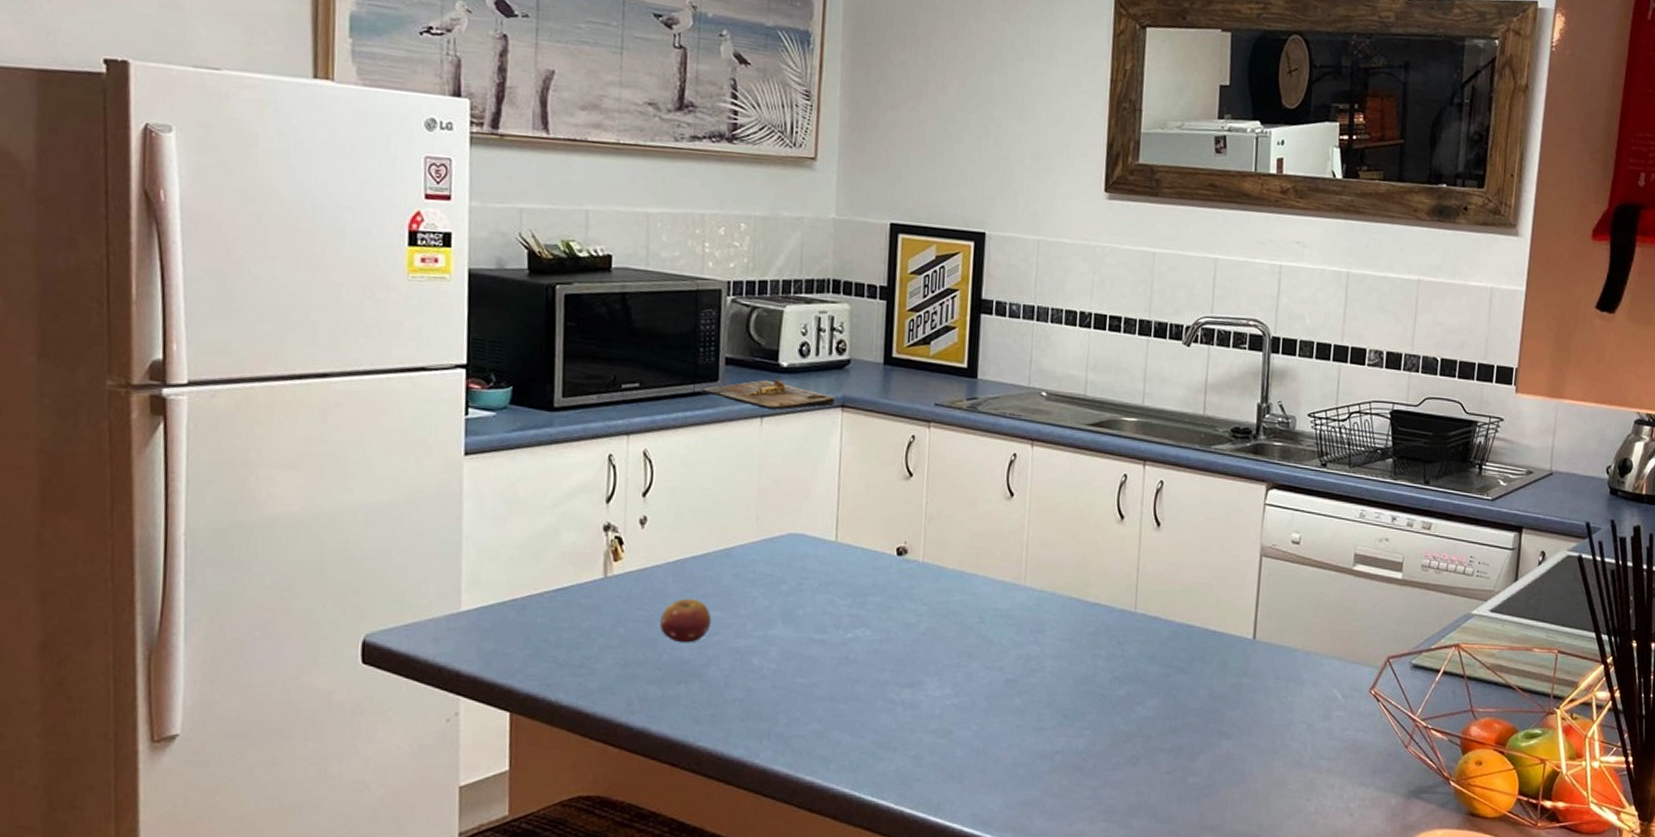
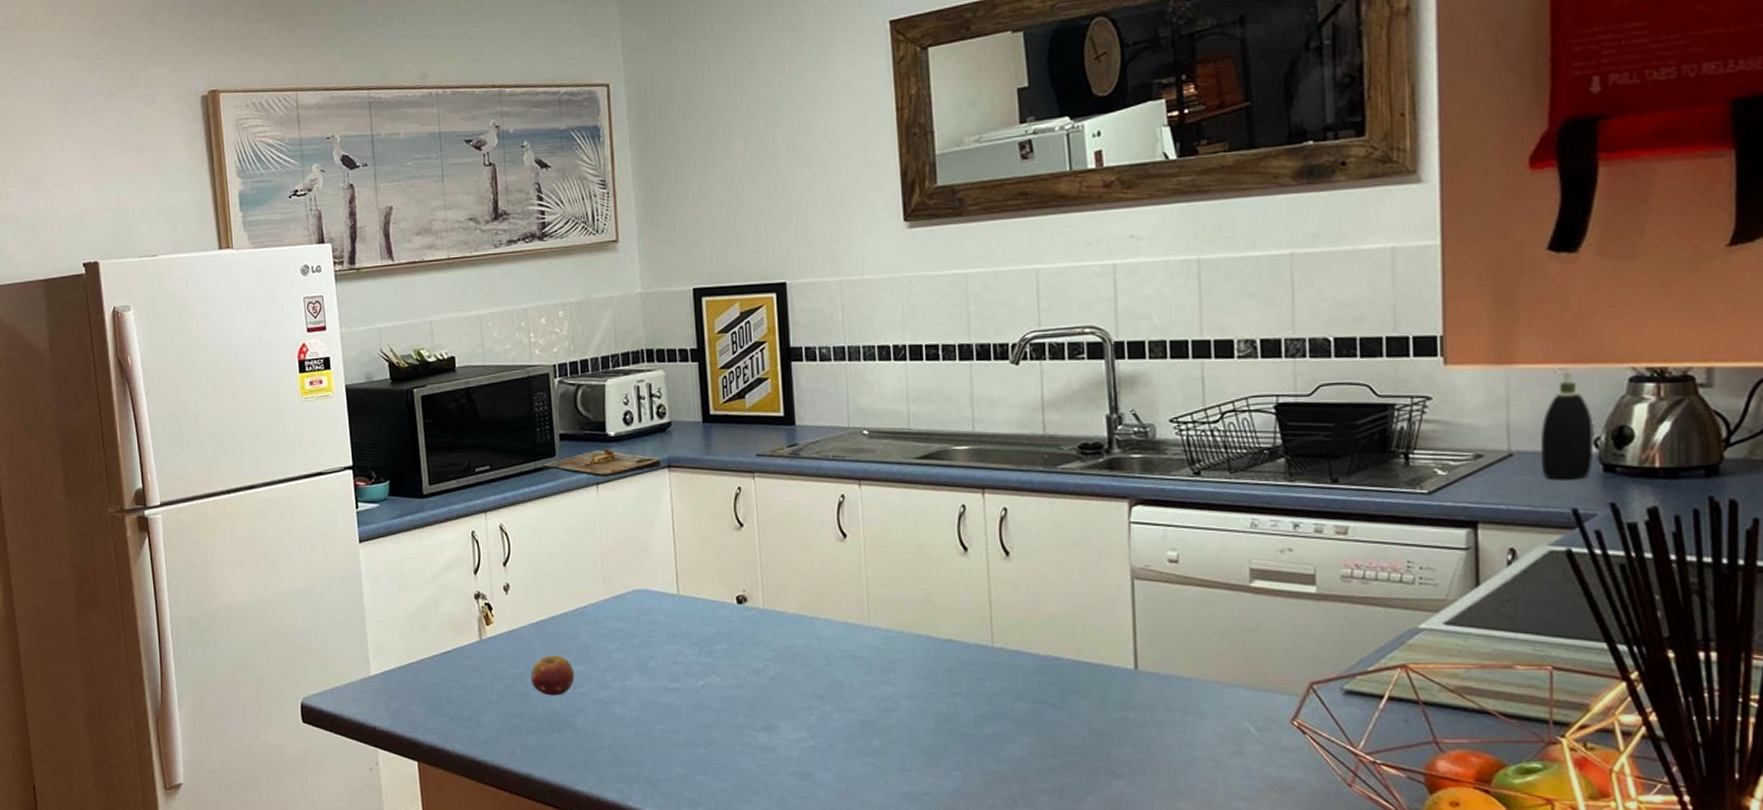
soap dispenser: none [1570,409,1608,499] -> present [1540,371,1594,480]

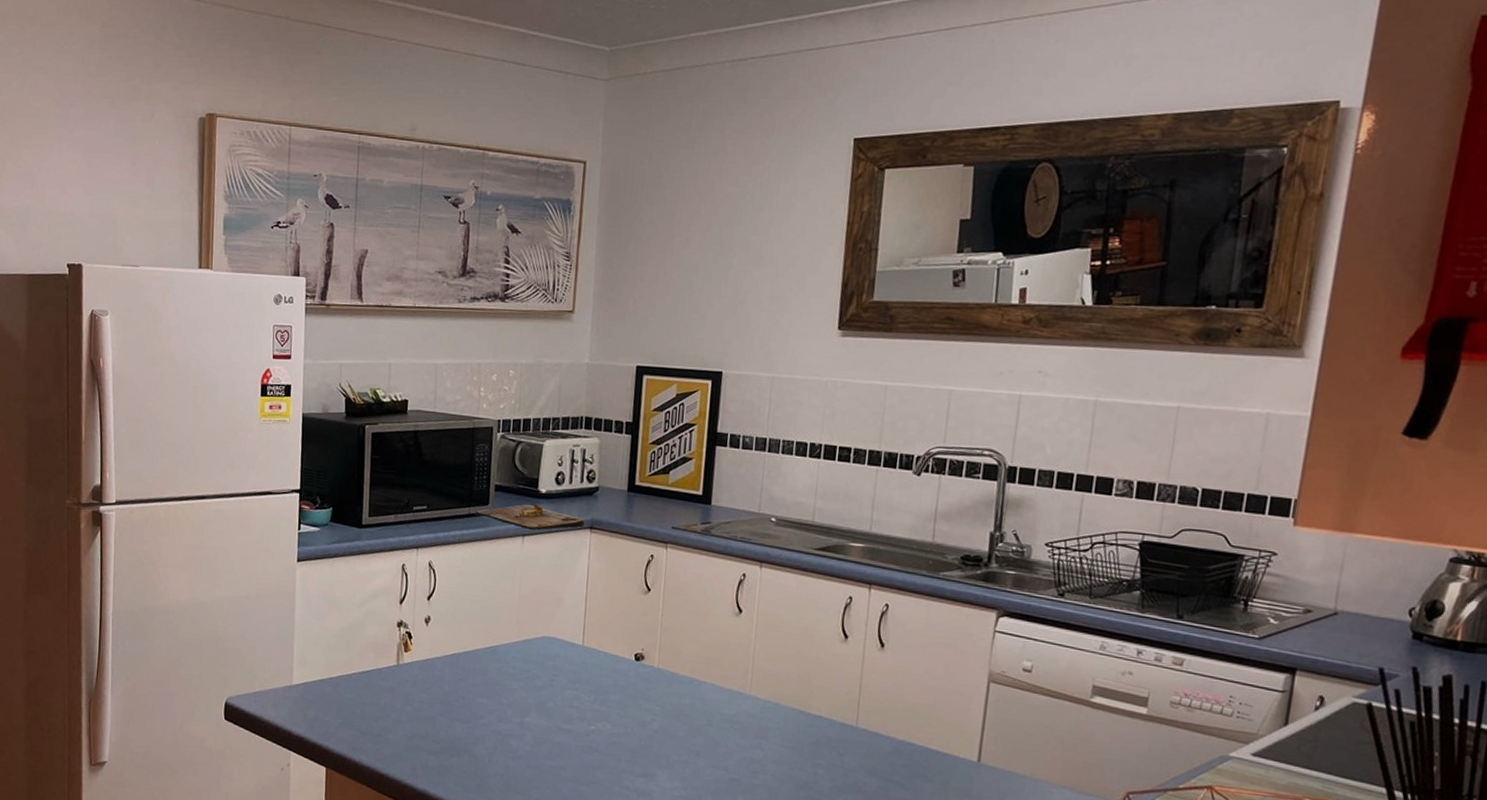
fruit: present [531,655,575,696] -> none [439,686,480,724]
soap dispenser: present [1540,371,1594,480] -> none [1360,544,1412,642]

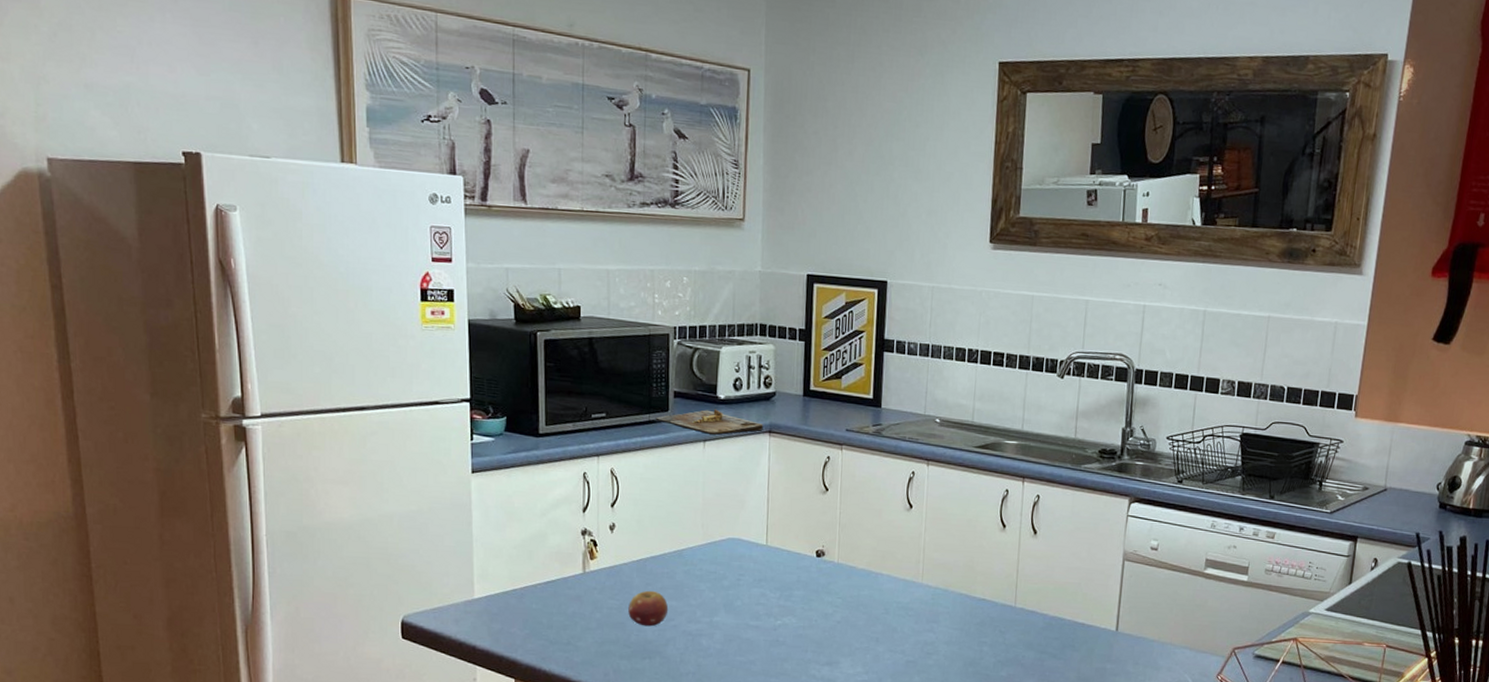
fruit: none [439,686,480,724] -> present [628,590,669,627]

